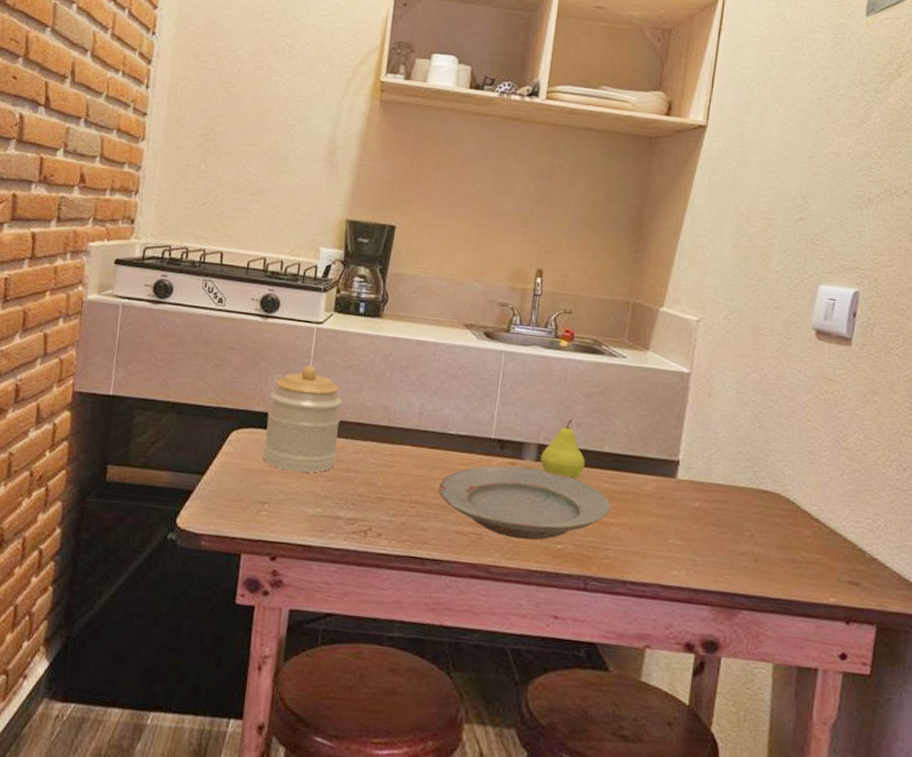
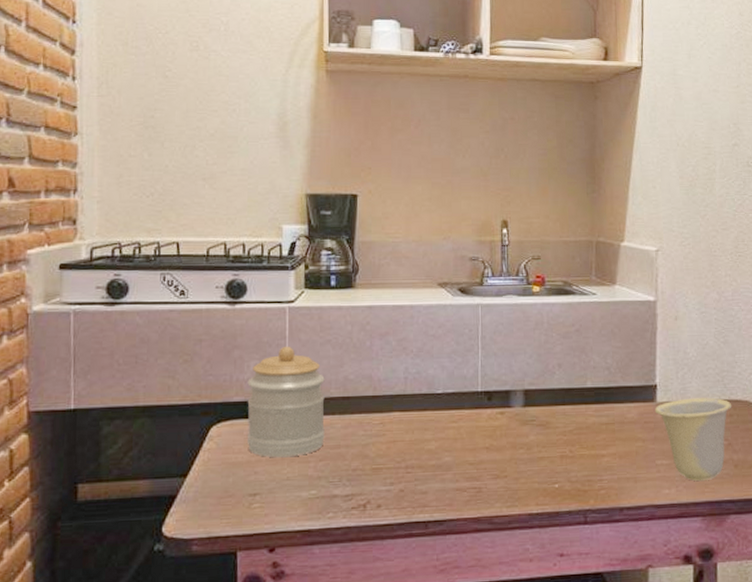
plate: present [438,465,611,540] -> none [432,413,600,486]
fruit: present [540,418,585,479] -> none [528,360,570,419]
cup: none [673,480,760,570] -> present [654,397,732,481]

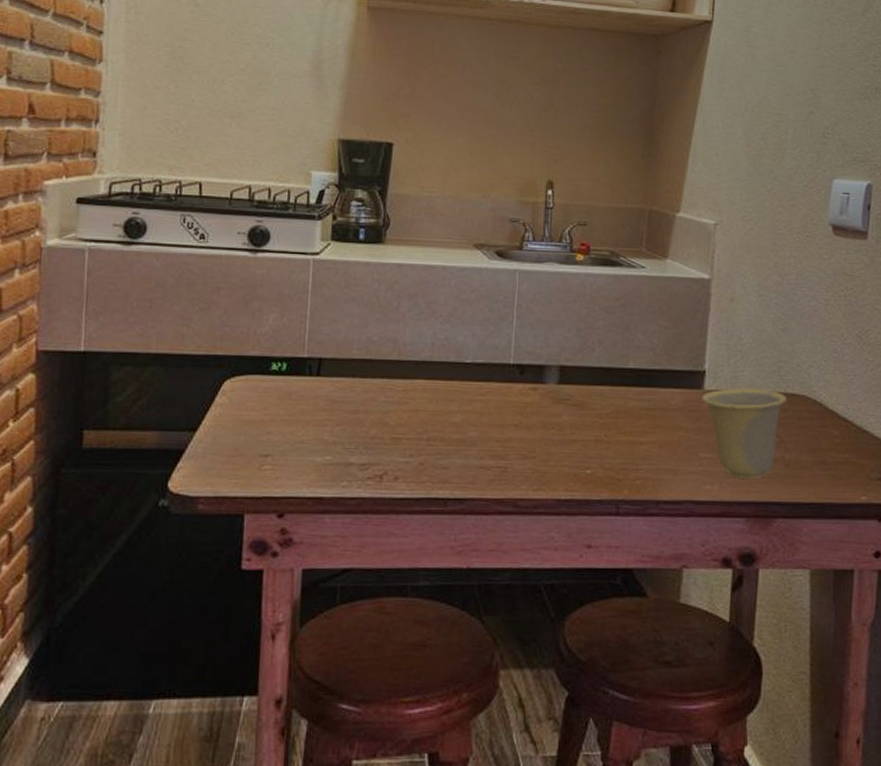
jar: present [247,346,325,458] -> none [262,300,347,419]

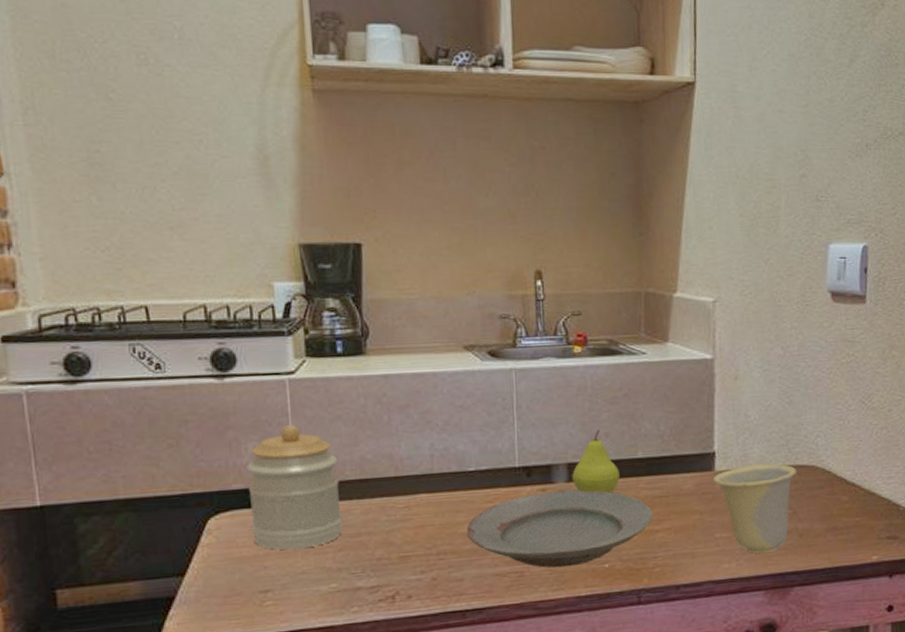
jar: none [262,300,347,419] -> present [246,424,342,550]
plate: none [457,391,639,468] -> present [466,489,653,568]
fruit: none [563,336,609,400] -> present [572,429,620,493]

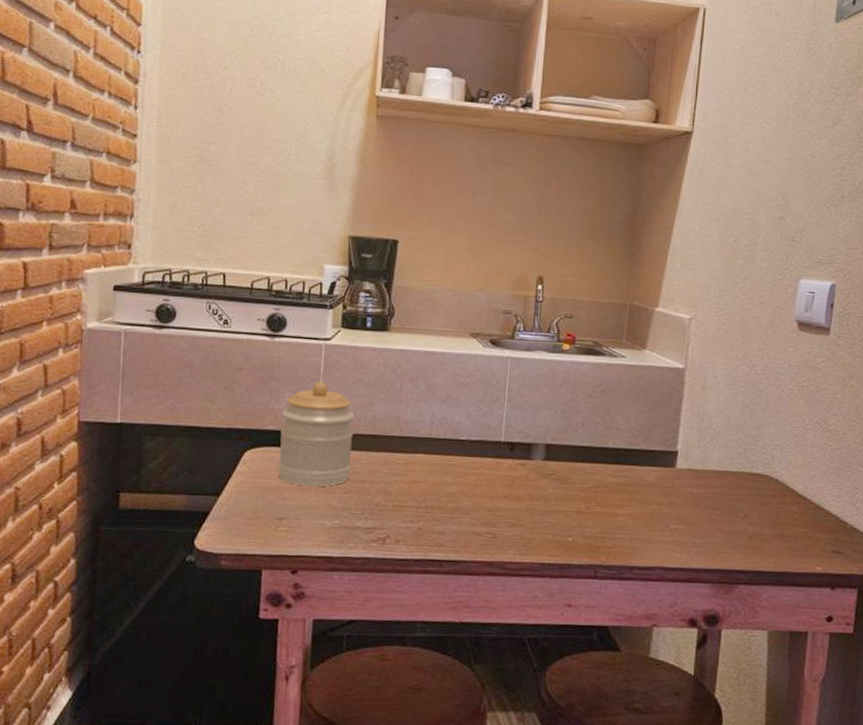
plate: present [466,489,653,568] -> none [452,466,616,536]
fruit: present [572,429,620,493] -> none [548,418,590,475]
cup: present [712,464,797,553] -> none [673,467,752,549]

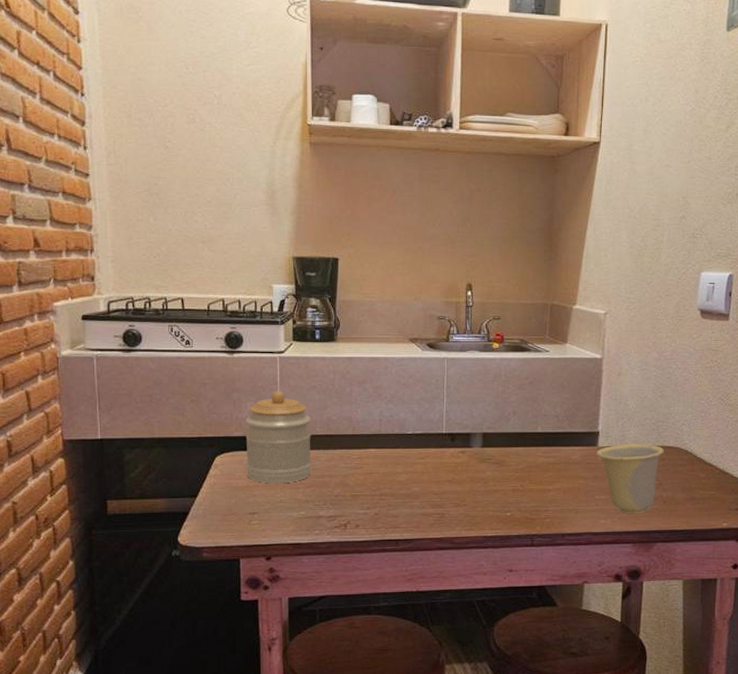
cup: none [673,467,752,549] -> present [596,444,665,513]

